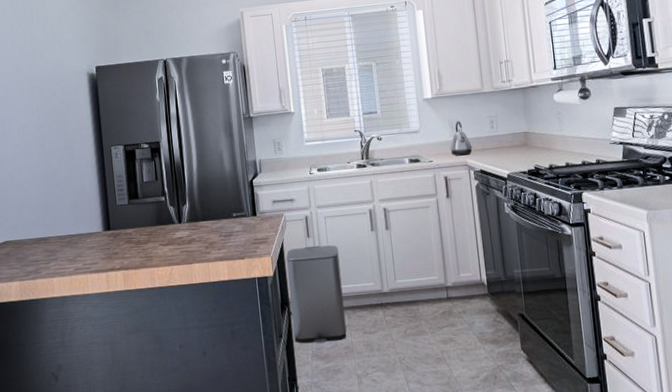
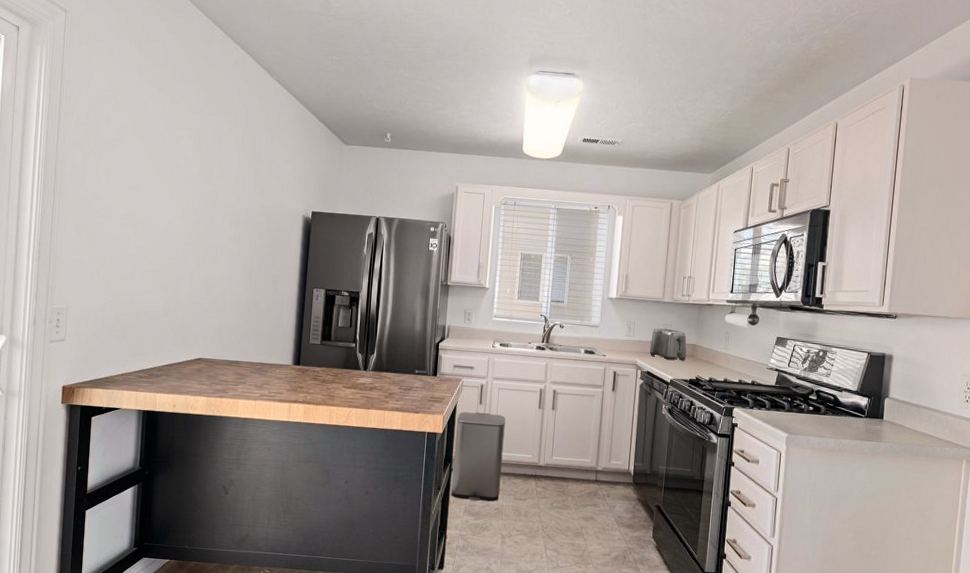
kettle: present [450,121,473,156] -> none [623,323,644,356]
toaster: none [477,120,520,154] -> present [650,328,687,361]

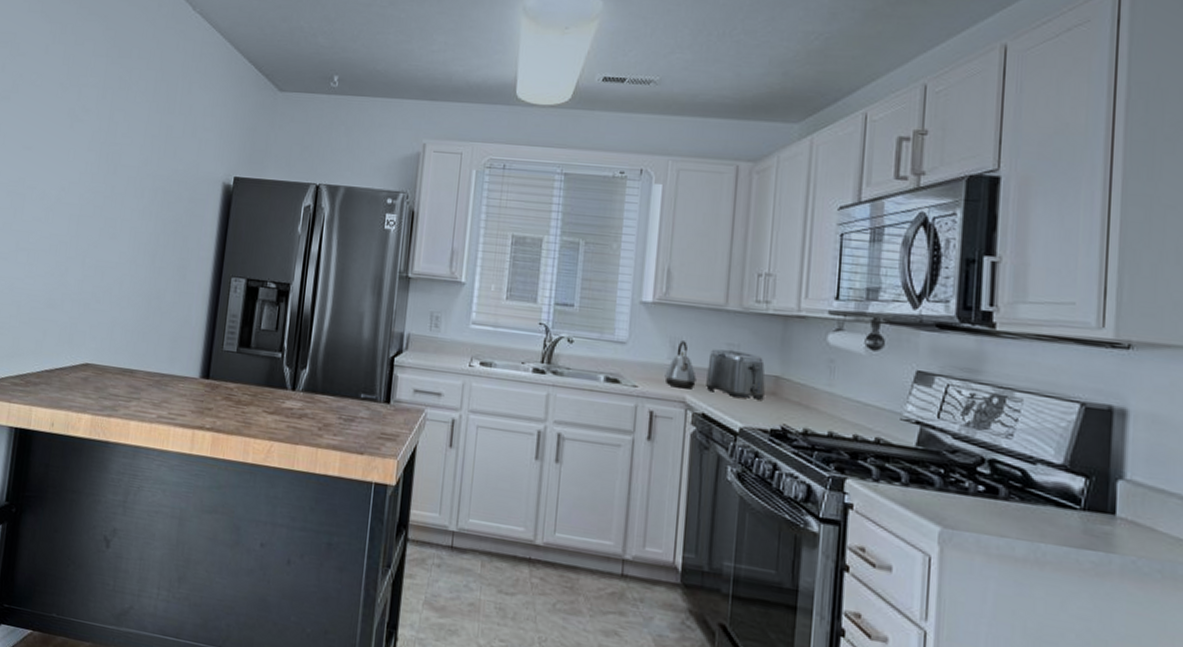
pedal bin: present [451,412,506,502] -> none [405,456,487,593]
kettle: none [623,323,644,356] -> present [664,340,697,389]

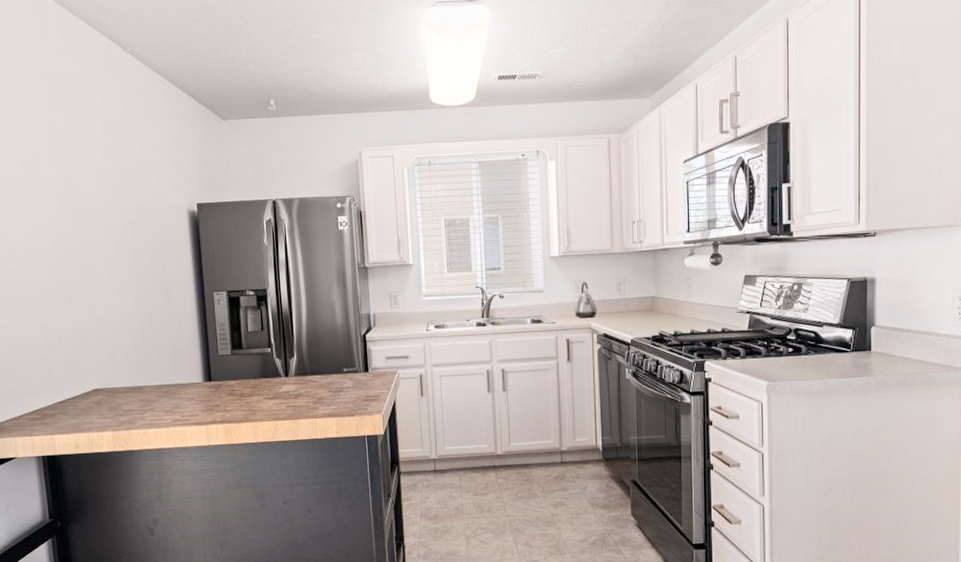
toaster: present [706,349,766,400] -> none [604,283,645,318]

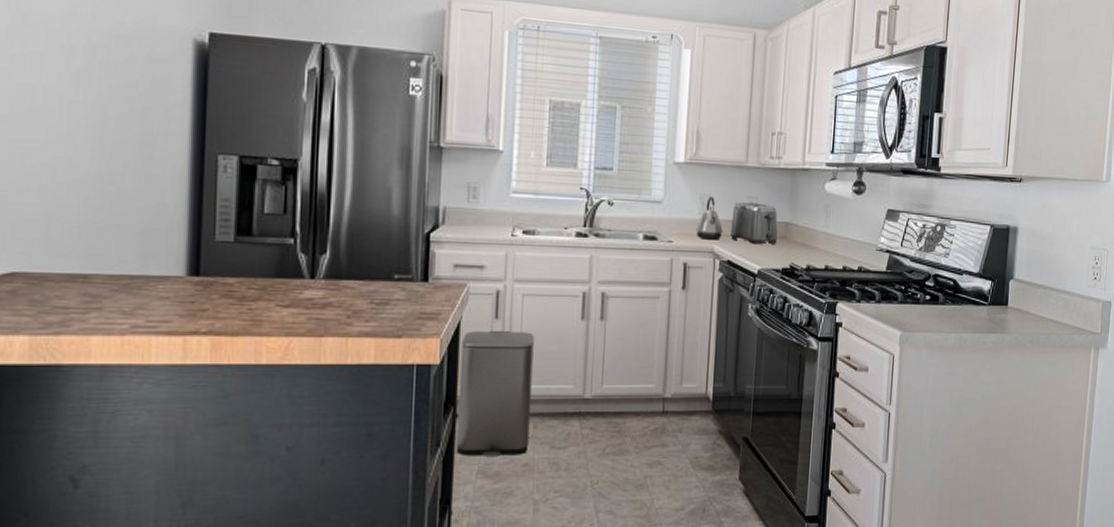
pedal bin: none [398,405,457,504] -> present [456,330,534,458]
toaster: none [604,283,645,318] -> present [731,202,778,245]

